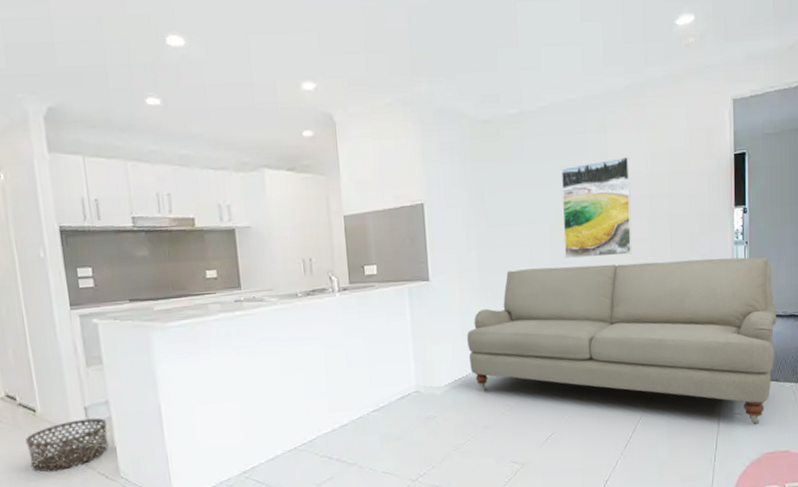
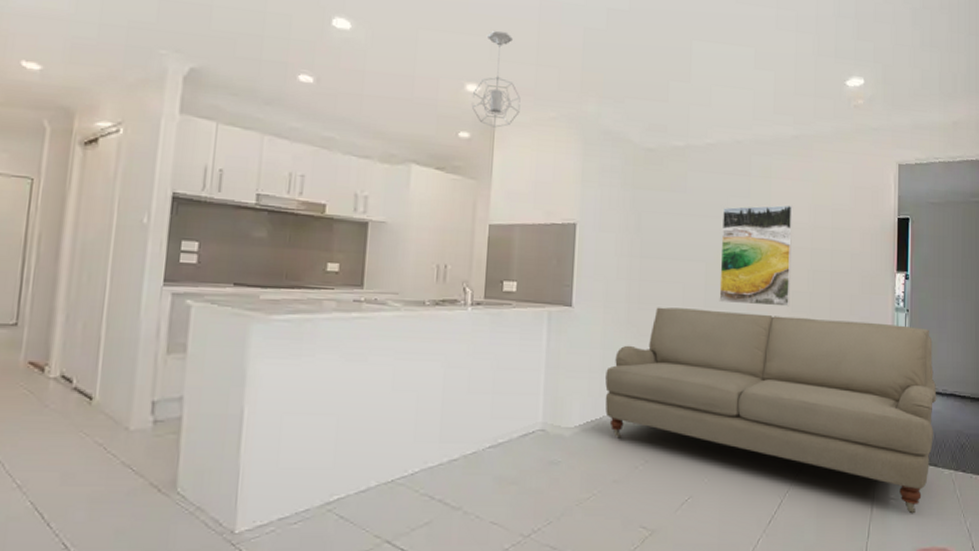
basket: present [25,418,109,471] -> none [69,415,176,475]
pendant light: none [309,23,357,122] -> present [471,30,521,128]

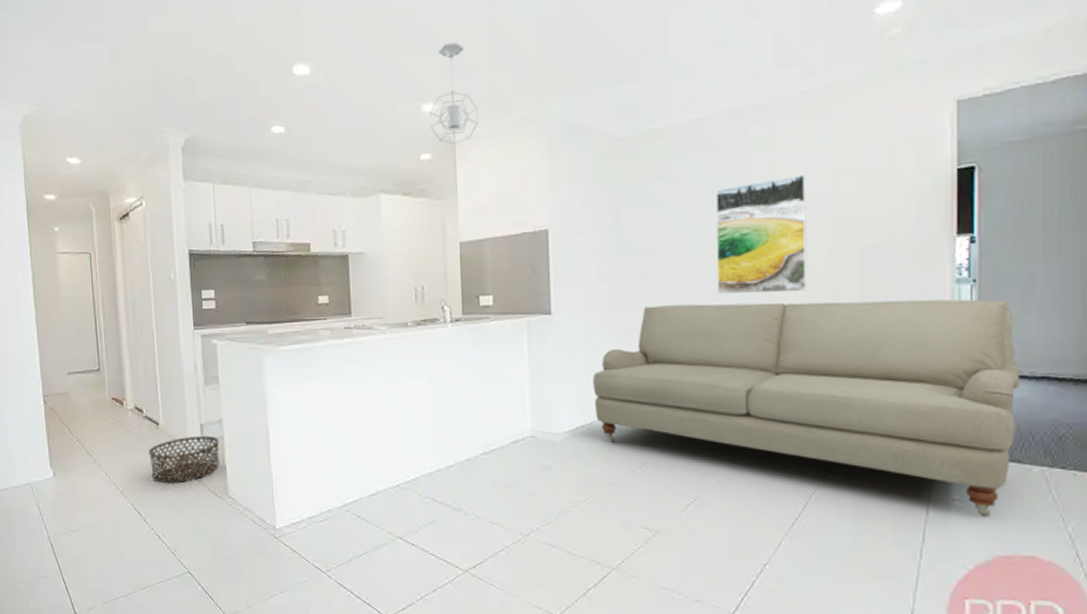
basket: none [69,415,176,475] -> present [149,435,220,483]

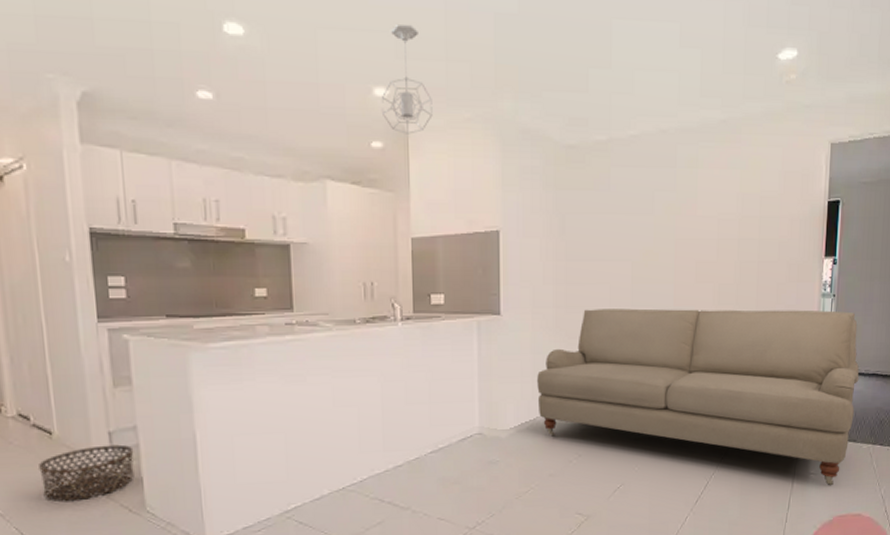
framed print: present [715,174,808,294] -> none [646,195,720,301]

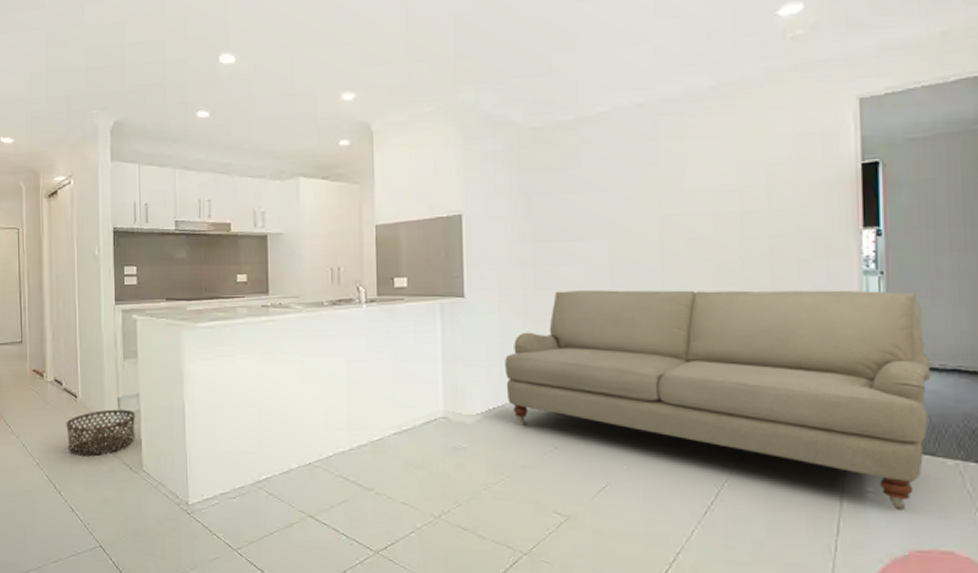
pendant light: present [381,23,433,135] -> none [348,35,396,132]

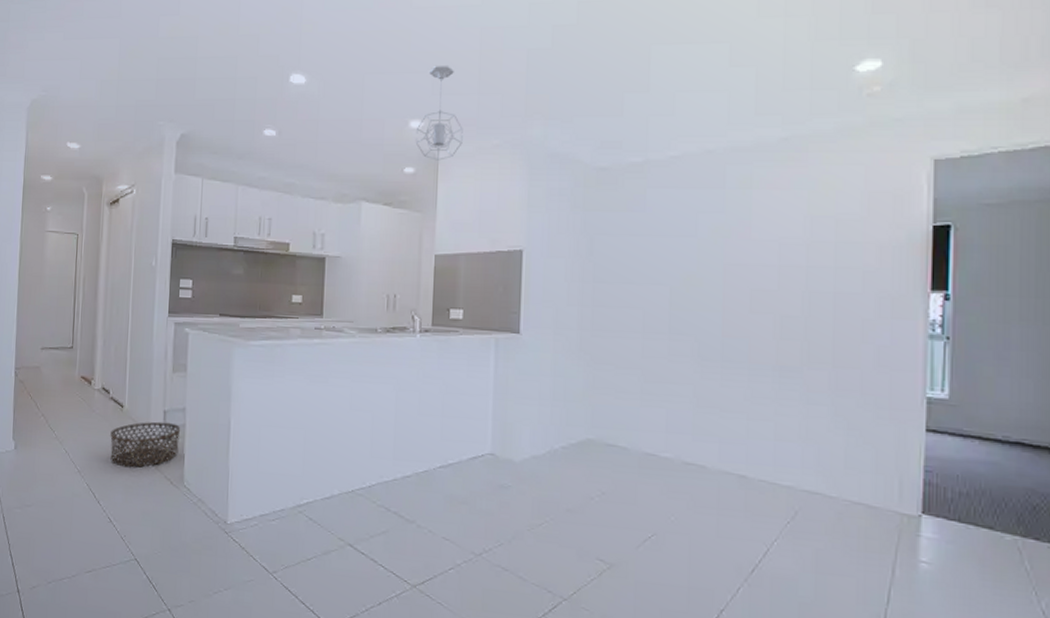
pendant light: none [348,35,396,132] -> present [415,65,463,161]
sofa: present [505,290,932,511] -> none [556,334,994,584]

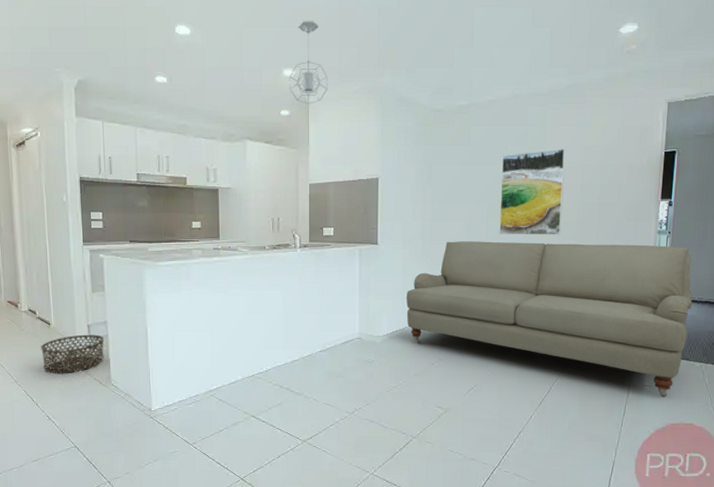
sofa: none [556,334,994,584] -> present [406,241,693,397]
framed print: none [687,218,781,334] -> present [499,148,565,235]

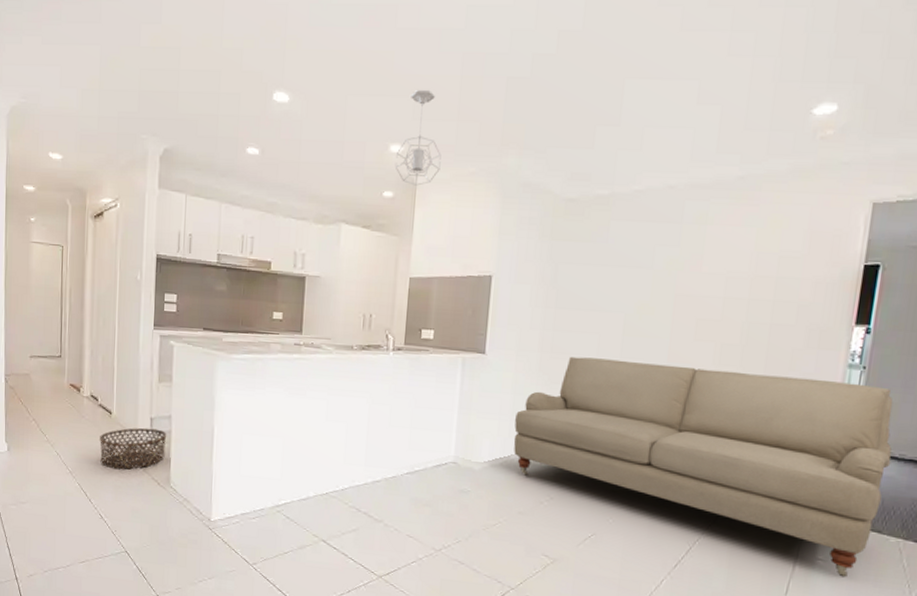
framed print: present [499,148,565,235] -> none [637,253,730,360]

